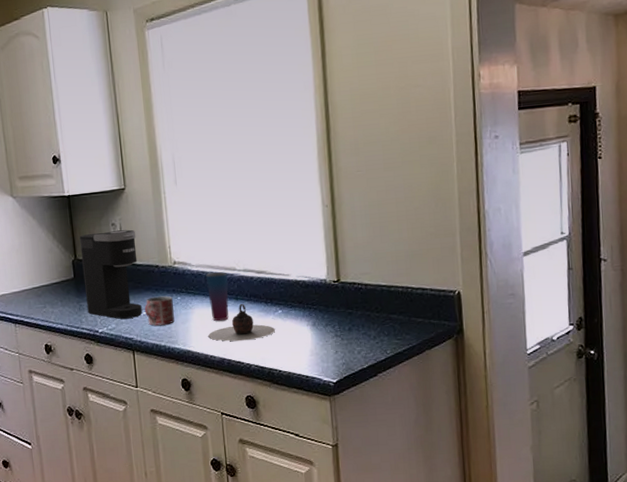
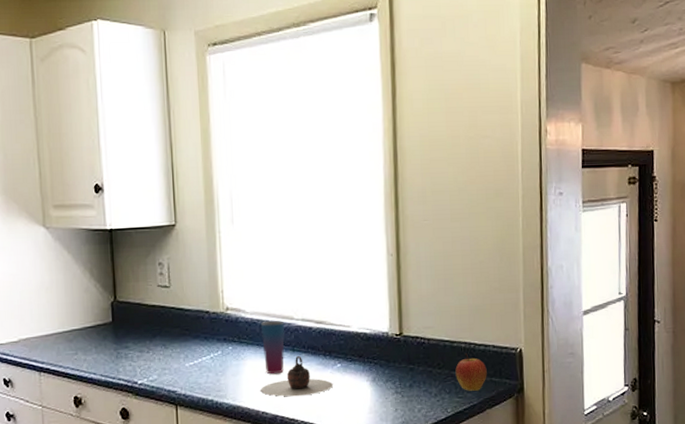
coffee maker: present [79,229,143,319] -> none [121,270,189,369]
mug: present [144,295,175,326] -> none [191,345,225,378]
apple: none [393,297,426,333] -> present [455,353,487,391]

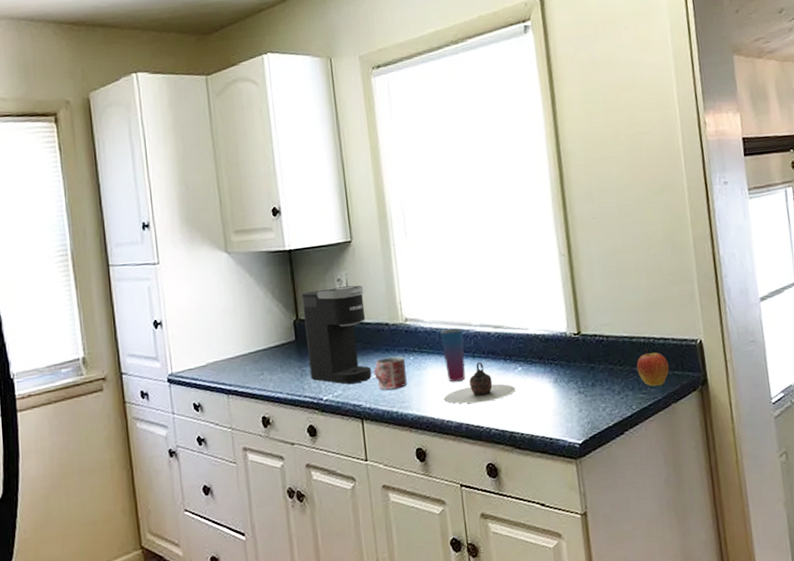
coffee maker: none [121,270,189,369] -> present [301,285,372,384]
mug: none [191,345,225,378] -> present [374,356,407,390]

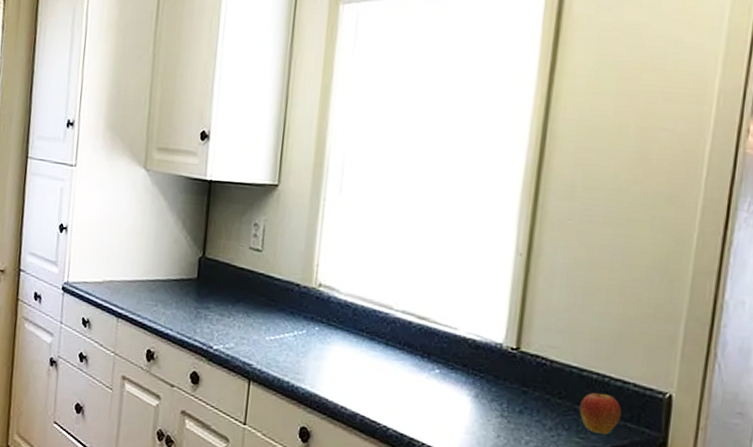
coffee maker: present [301,285,372,384] -> none [205,230,281,341]
mug: present [374,356,407,390] -> none [272,320,309,358]
cup: present [440,328,466,382] -> none [352,306,381,368]
teapot: present [444,362,515,404] -> none [343,352,427,399]

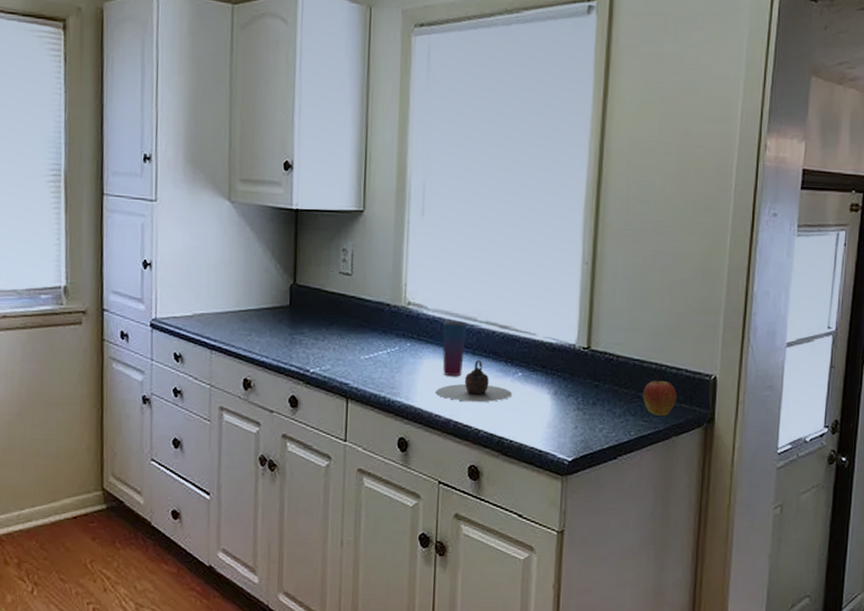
teapot: none [343,352,427,399] -> present [436,360,512,402]
cup: none [352,306,381,368] -> present [442,321,467,377]

